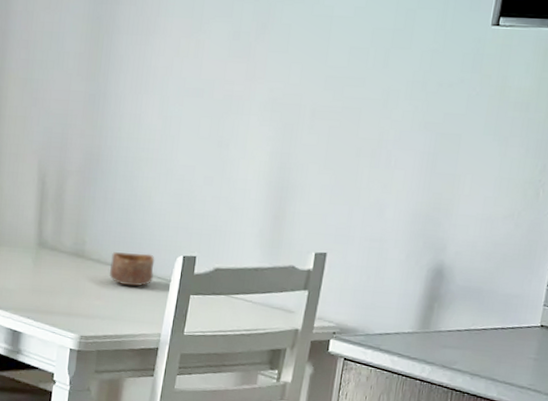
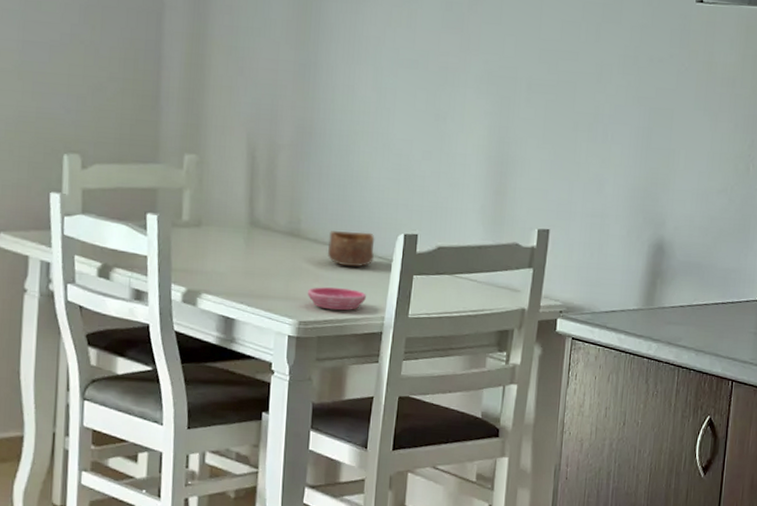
saucer: none [89,304,144,327] -> present [307,287,366,311]

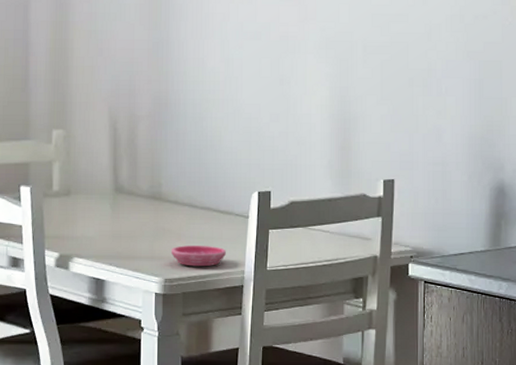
bowl: present [328,231,375,268] -> none [188,192,232,225]

